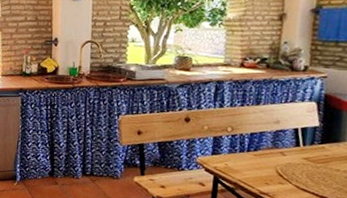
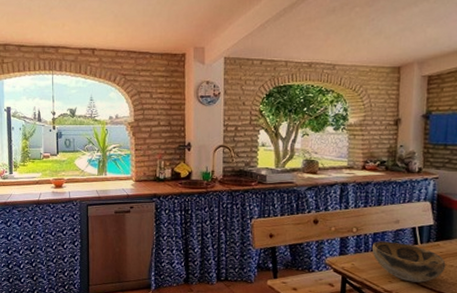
decorative bowl: none [247,141,331,186] -> present [371,241,446,283]

